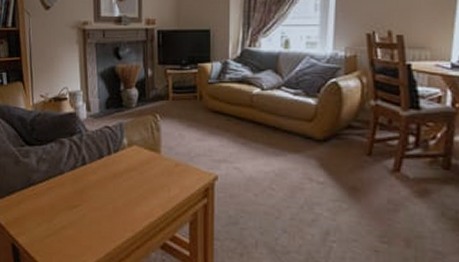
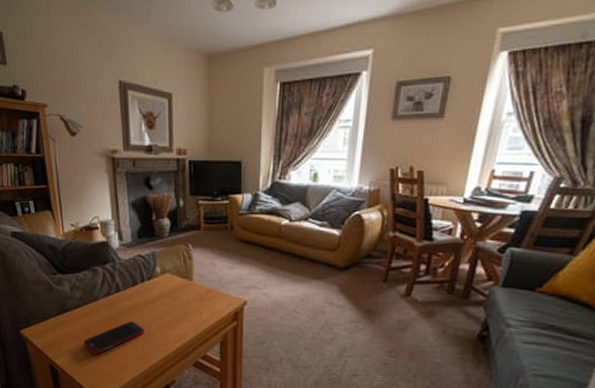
cell phone: none [47,197,110,233] -> present [83,321,144,355]

